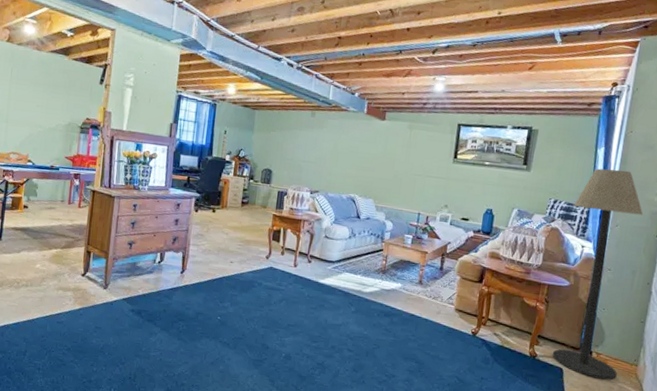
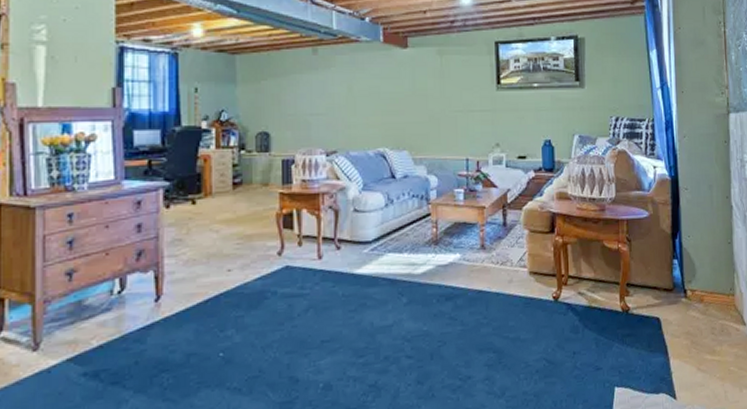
floor lamp: present [552,168,644,380] -> none [636,72,716,321]

